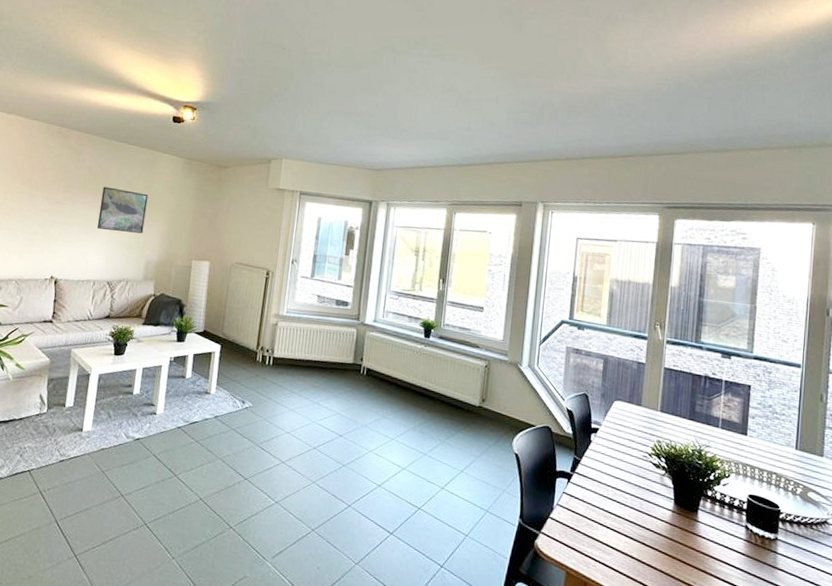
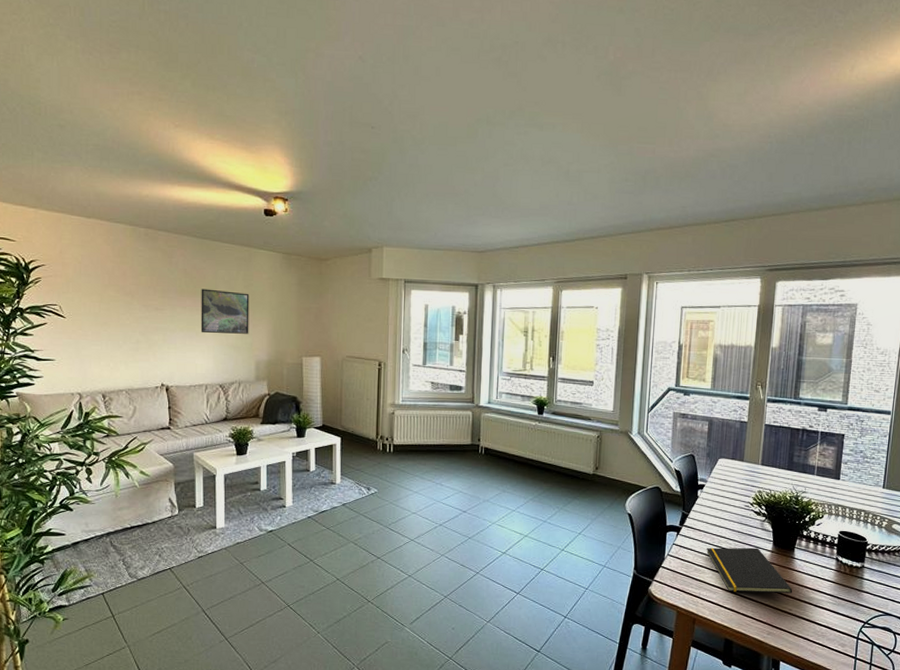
notepad: none [599,500,697,563] -> present [706,547,793,593]

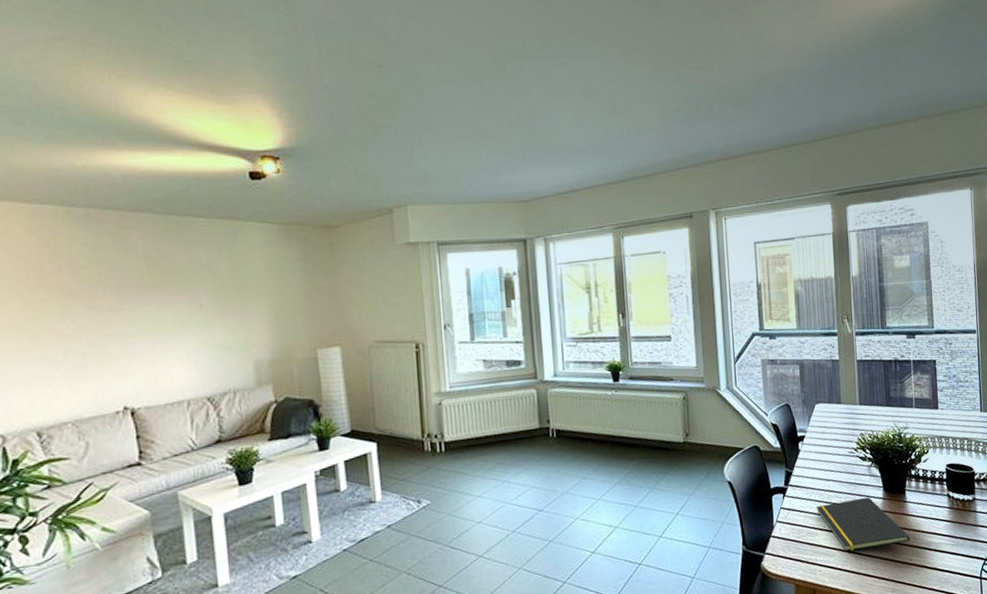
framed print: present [201,288,250,334] -> none [171,277,242,333]

